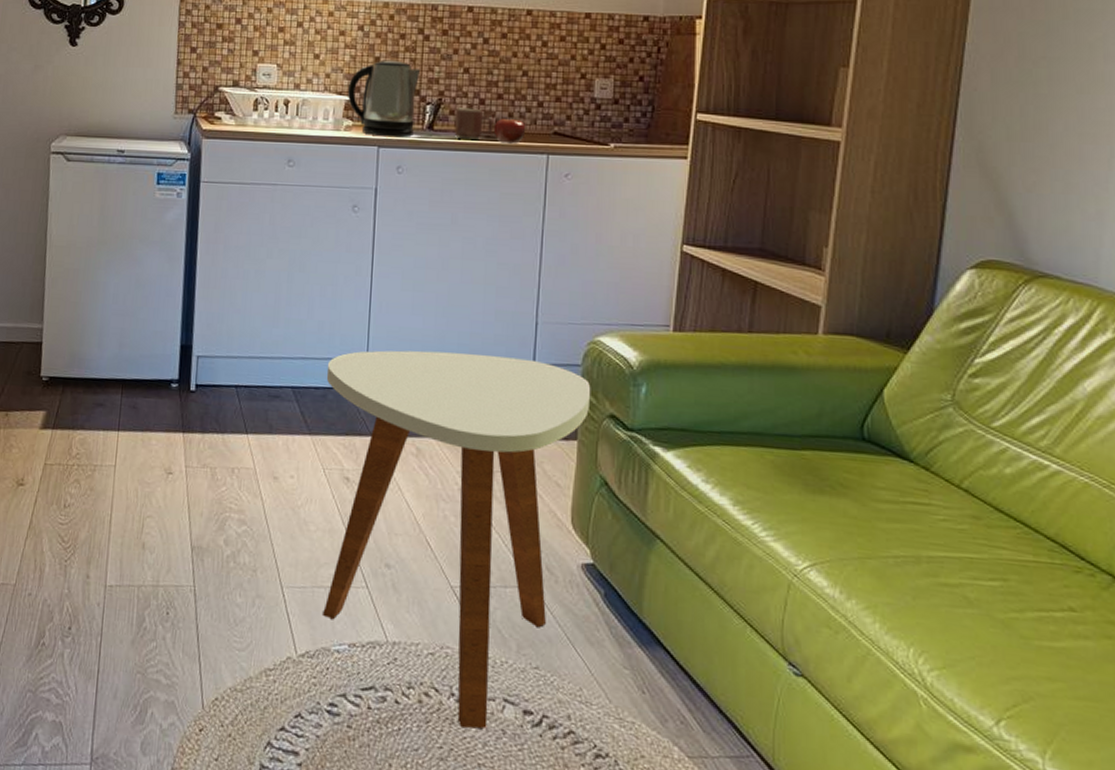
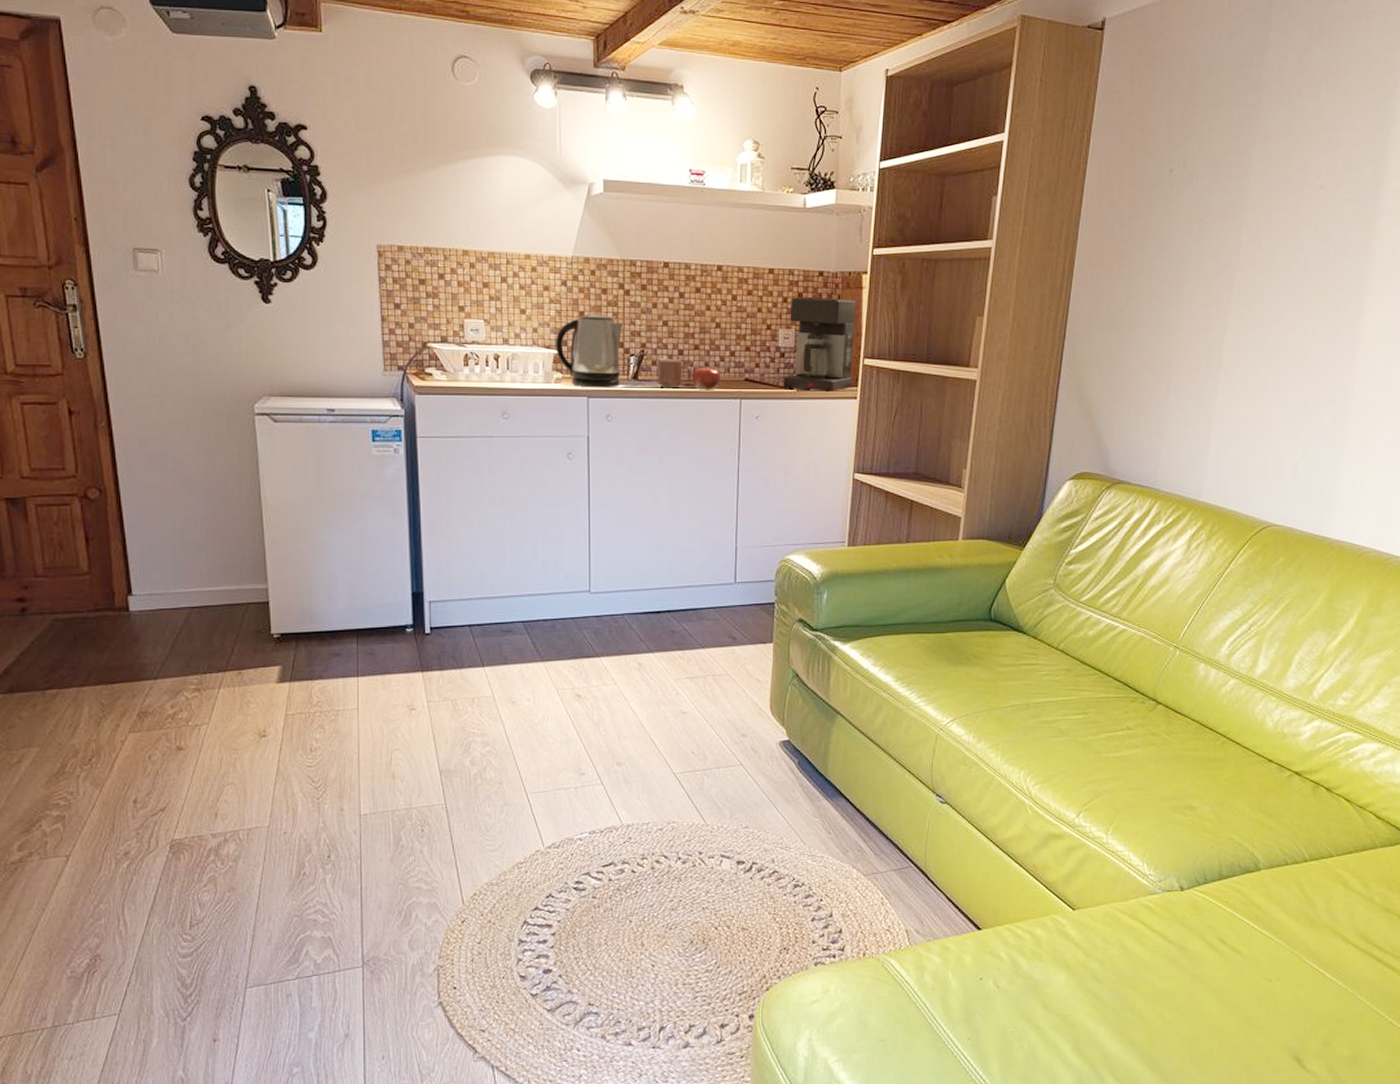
side table: present [323,350,591,729] -> none [553,578,783,883]
coffee maker: none [598,44,688,150] -> present [783,297,857,392]

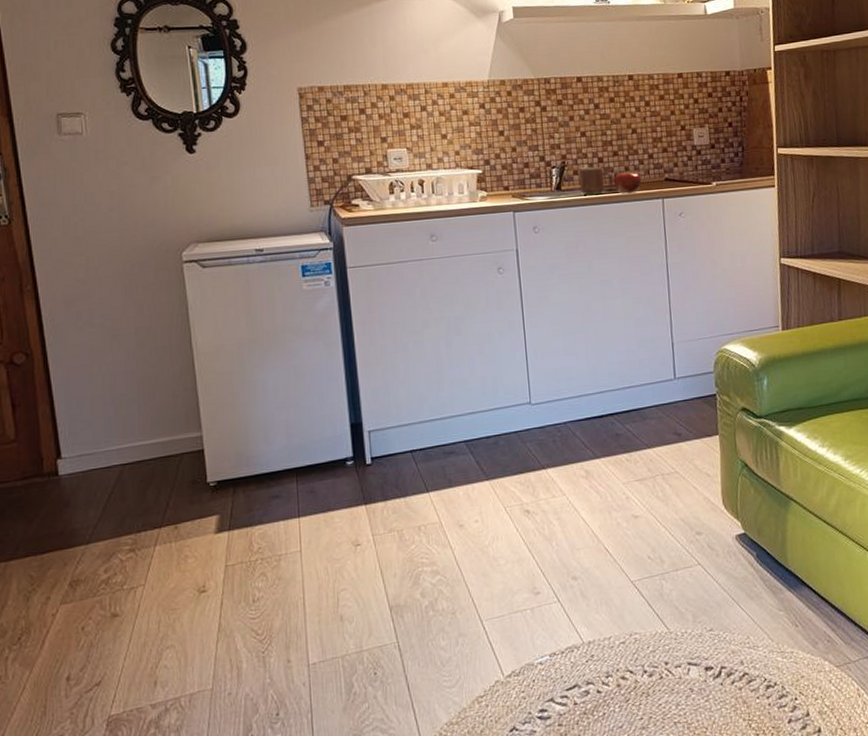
kettle: present [555,314,624,387] -> none [477,131,544,202]
coffee maker: present [783,297,857,392] -> none [701,94,768,184]

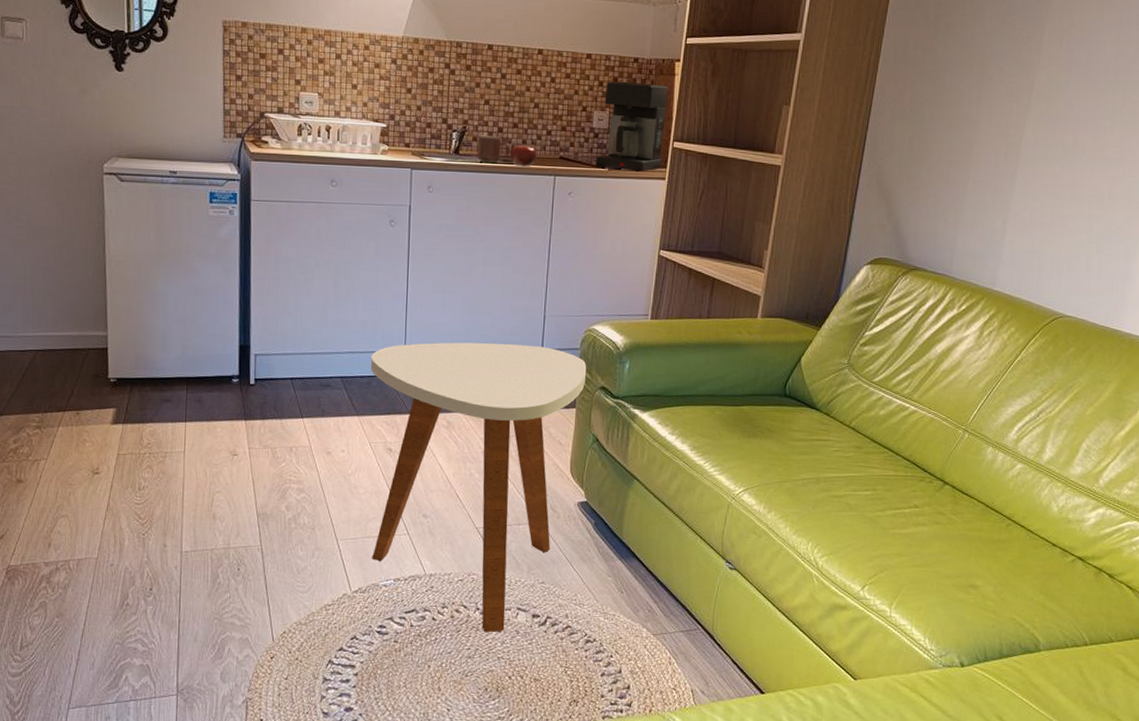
side table: none [494,375,725,697] -> present [370,342,587,633]
coffee maker: none [701,94,768,184] -> present [596,82,669,172]

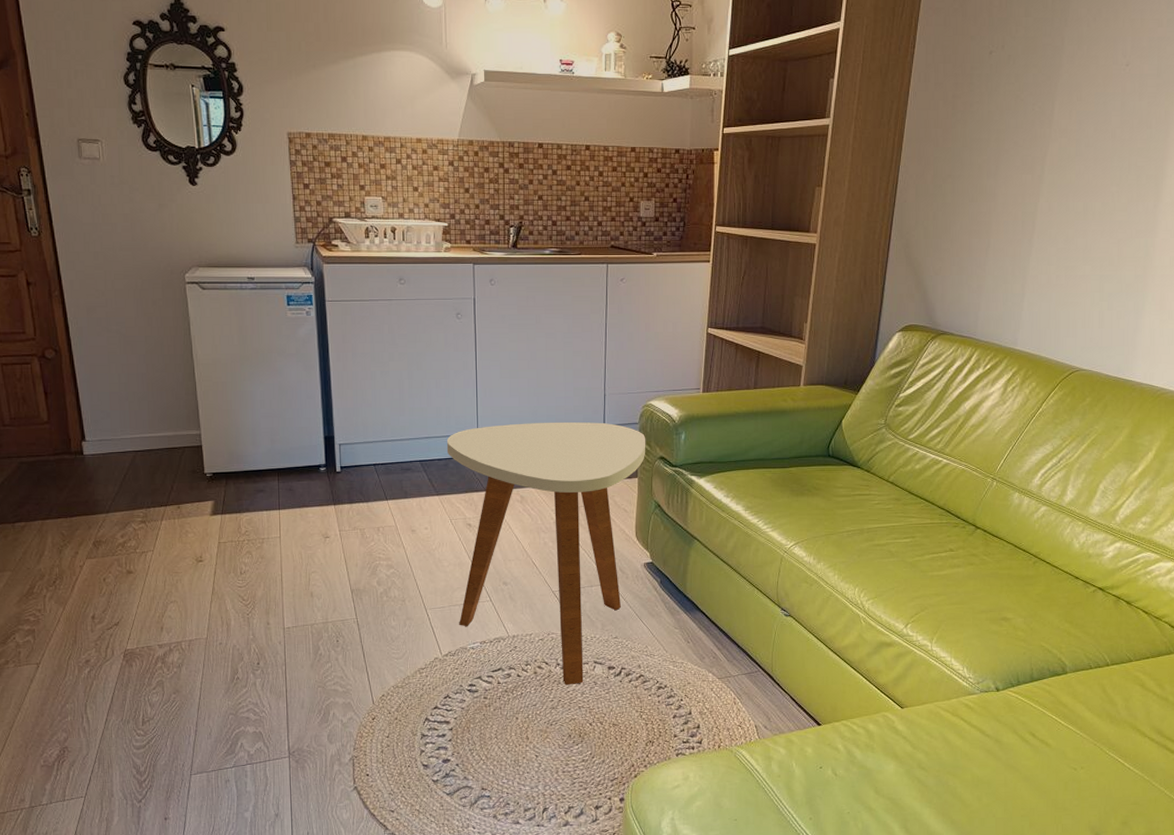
mug: present [476,135,510,164] -> none [533,229,564,255]
fruit: present [510,143,537,168] -> none [564,234,590,258]
coffee maker: present [596,82,669,172] -> none [644,173,709,256]

